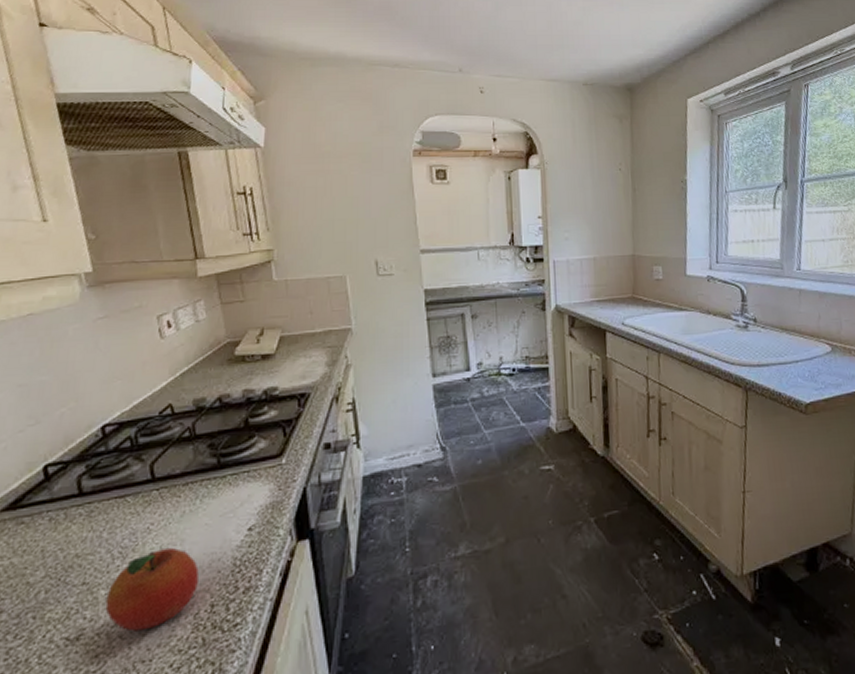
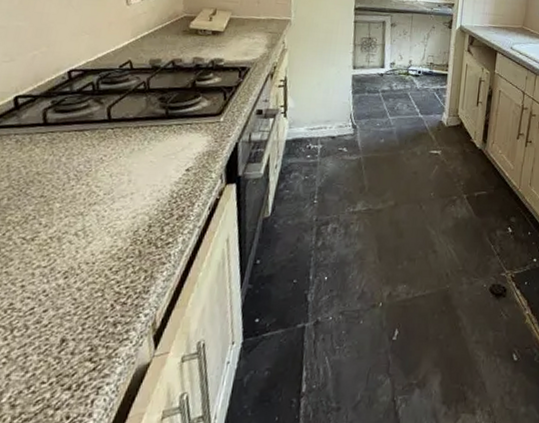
fruit: present [105,548,199,632] -> none [58,177,141,239]

